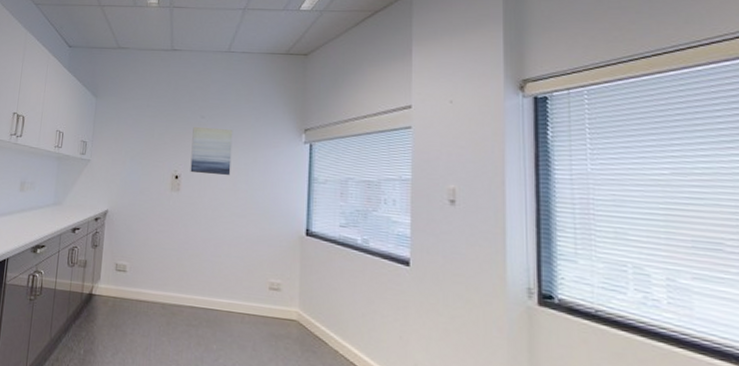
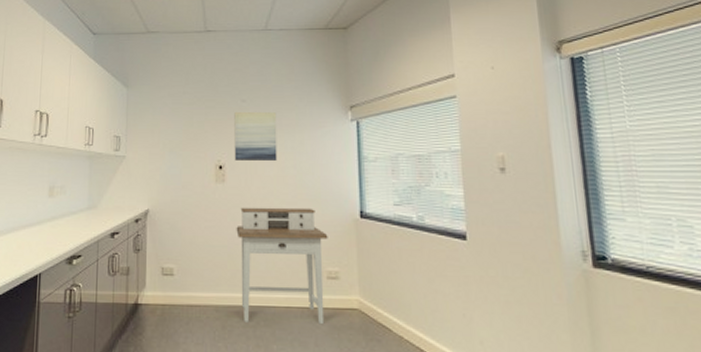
desk: none [186,215,273,332] -> present [236,207,328,325]

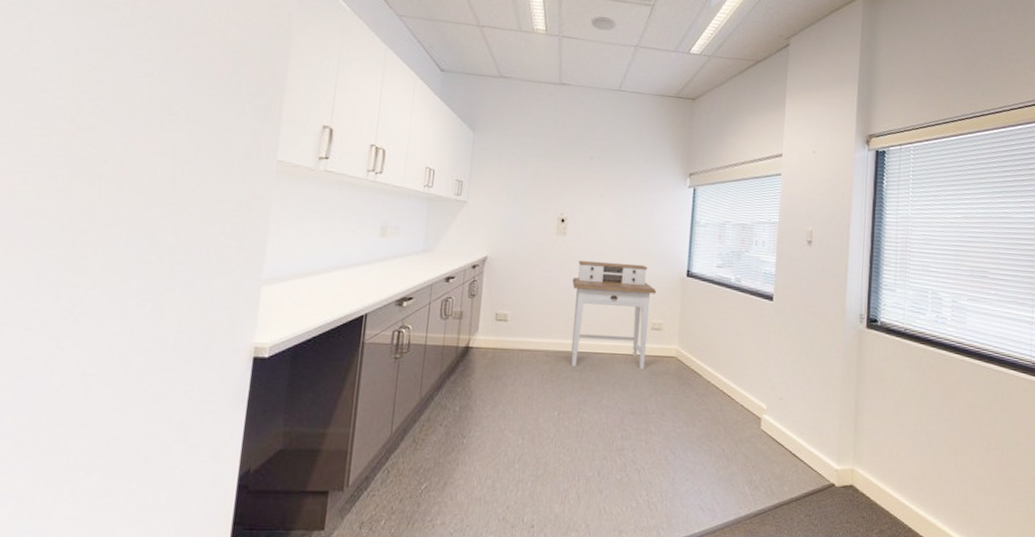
wall art: present [234,111,277,162] -> none [577,167,622,219]

